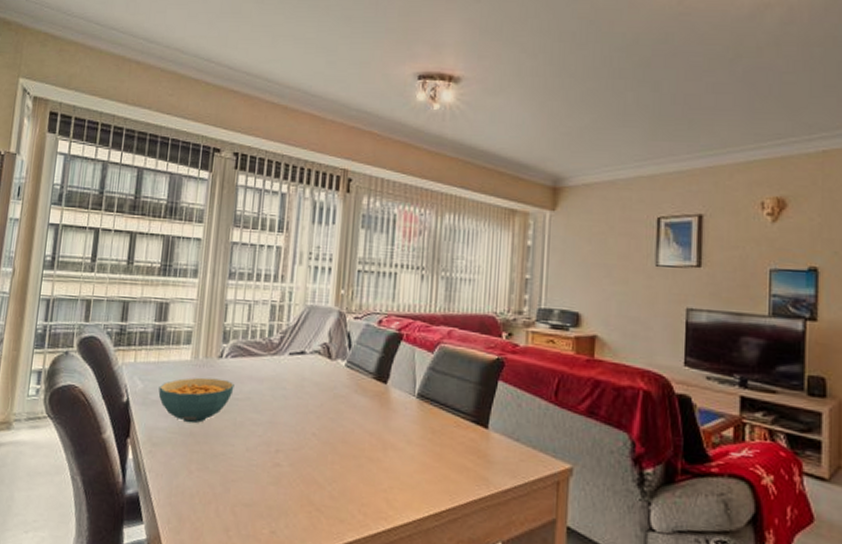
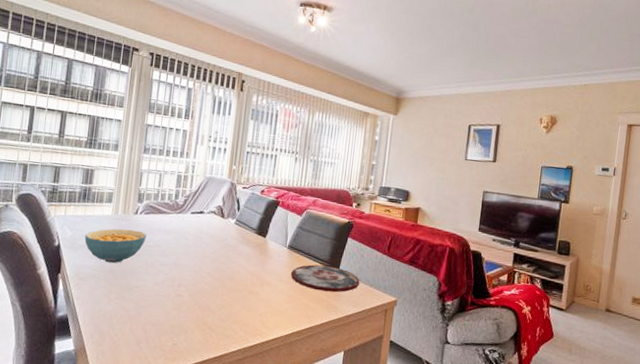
plate: none [422,419,518,458] -> present [290,264,360,293]

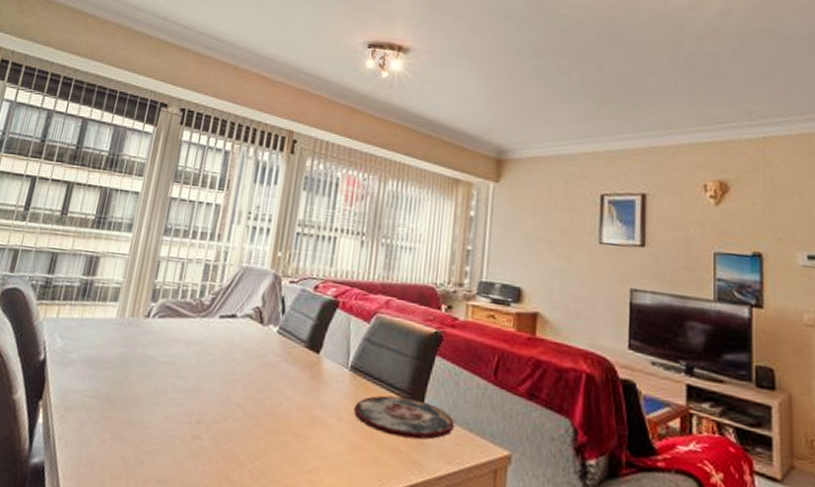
cereal bowl: present [84,228,147,264] -> none [78,337,159,387]

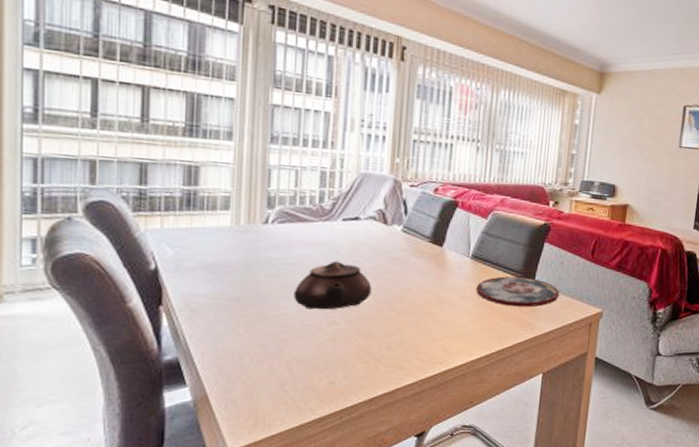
teapot: none [161,362,241,421] -> present [293,260,372,310]

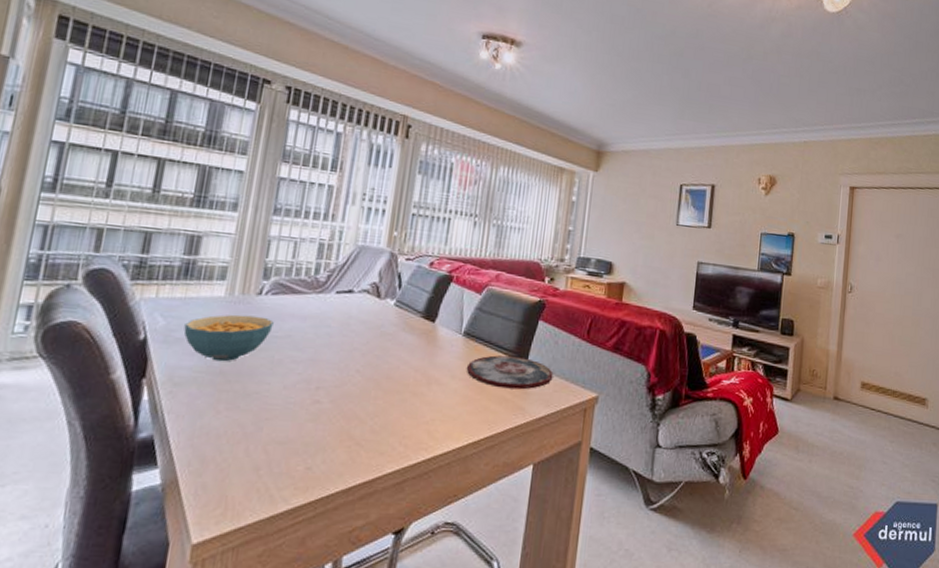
cereal bowl: none [194,243,283,289] -> present [184,314,274,362]
teapot: present [293,260,372,310] -> none [279,334,360,388]

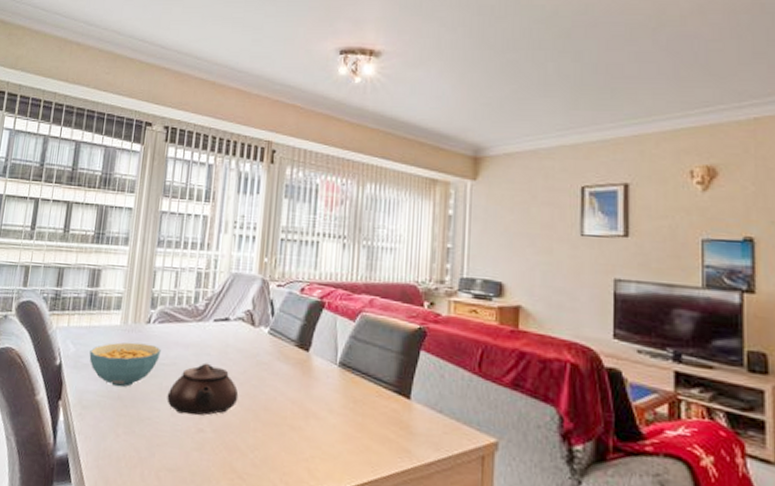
teapot: none [279,334,360,388] -> present [167,363,239,416]
plate: present [466,355,554,390] -> none [344,389,442,430]

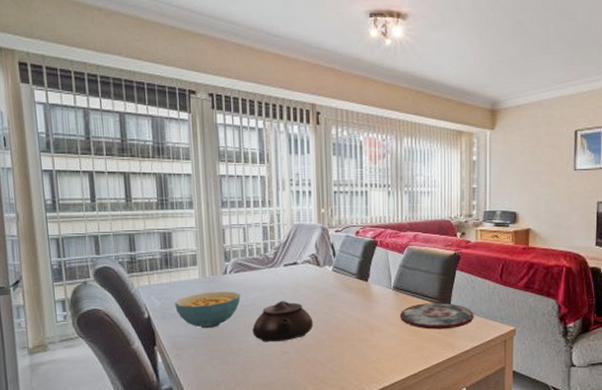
plate: none [344,389,442,430] -> present [399,303,474,330]

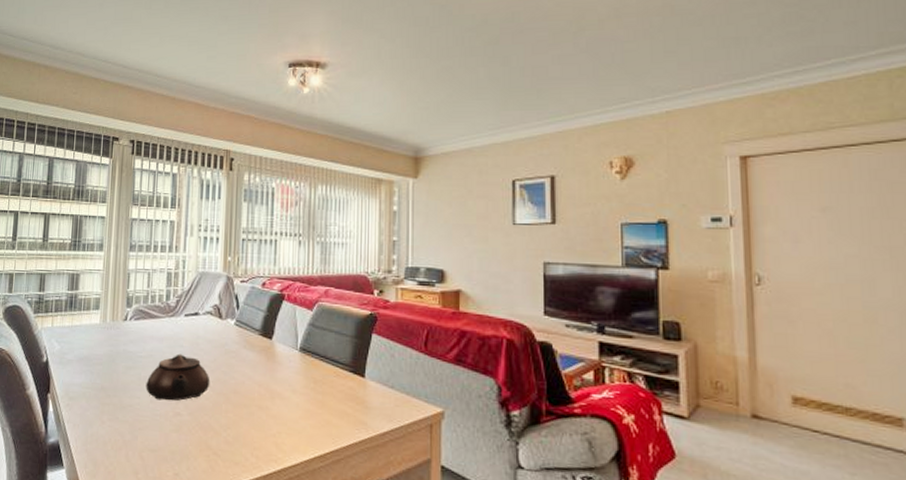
cereal bowl: present [175,291,241,329] -> none [73,338,138,379]
plate: present [399,303,474,330] -> none [305,370,393,404]

